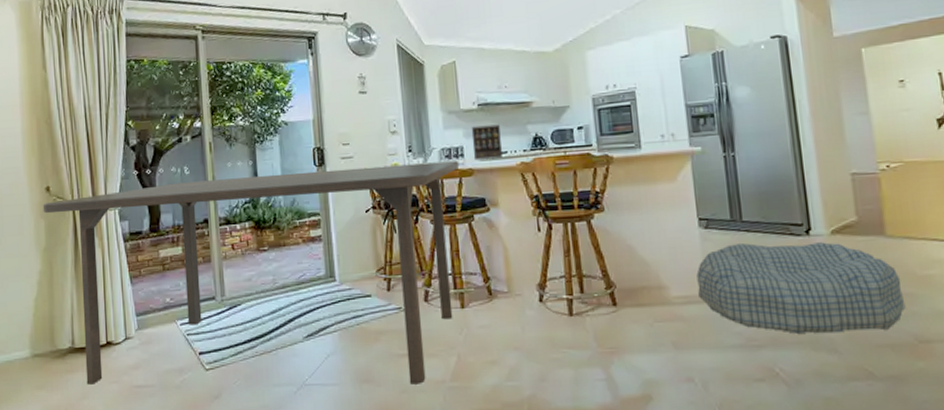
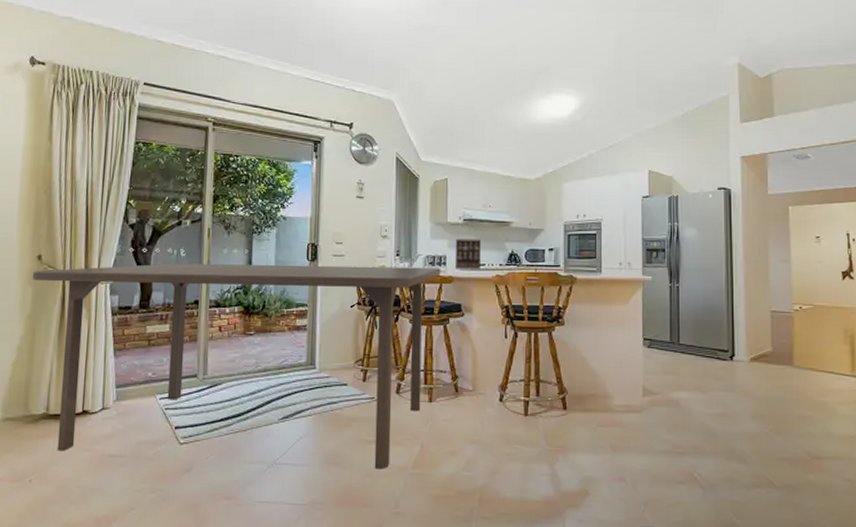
dog bed: present [696,242,906,334] -> none [637,363,804,446]

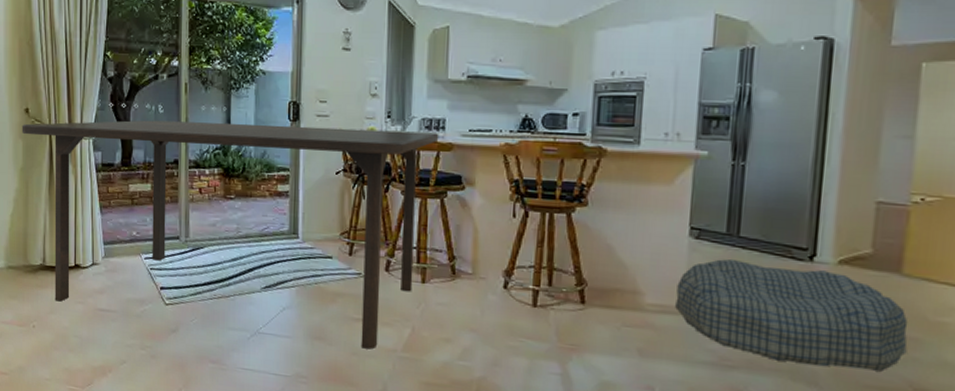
spice rack: present [454,238,482,270] -> none [455,99,488,137]
dog bed: none [637,363,804,446] -> present [675,259,908,372]

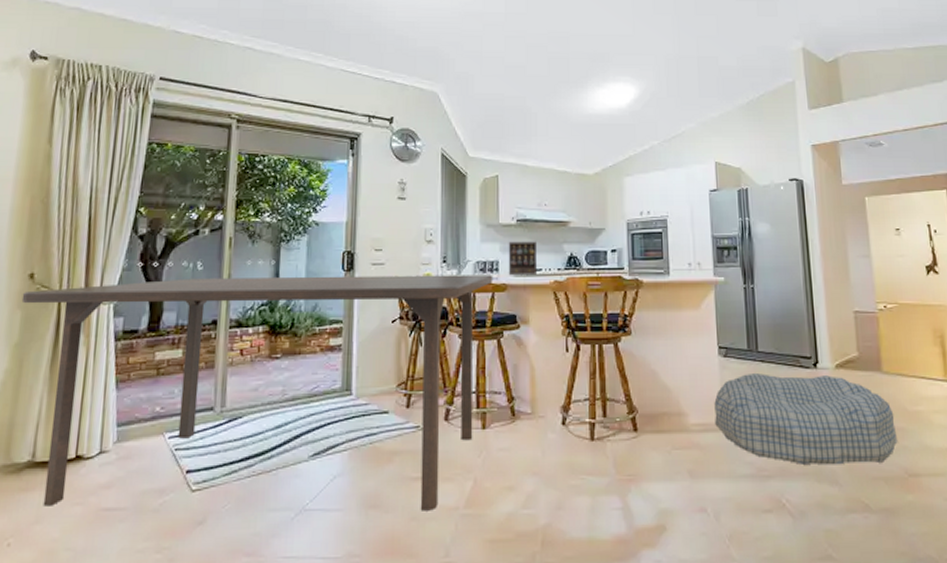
spice rack: none [455,99,488,137] -> present [508,241,538,276]

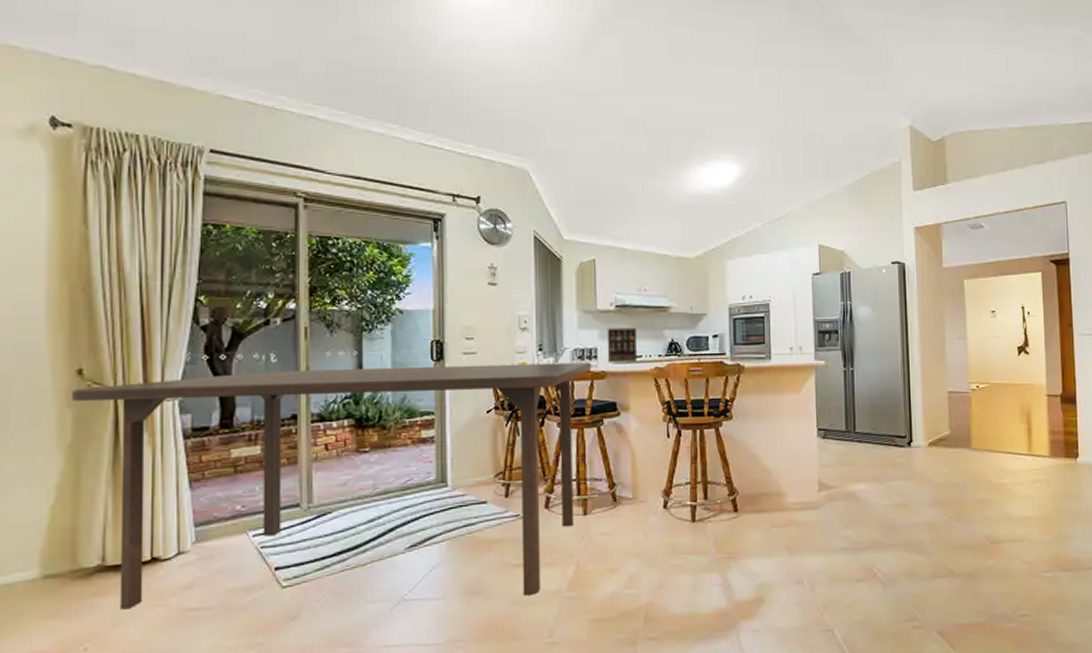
dog bed: present [714,373,898,465] -> none [812,453,983,537]

